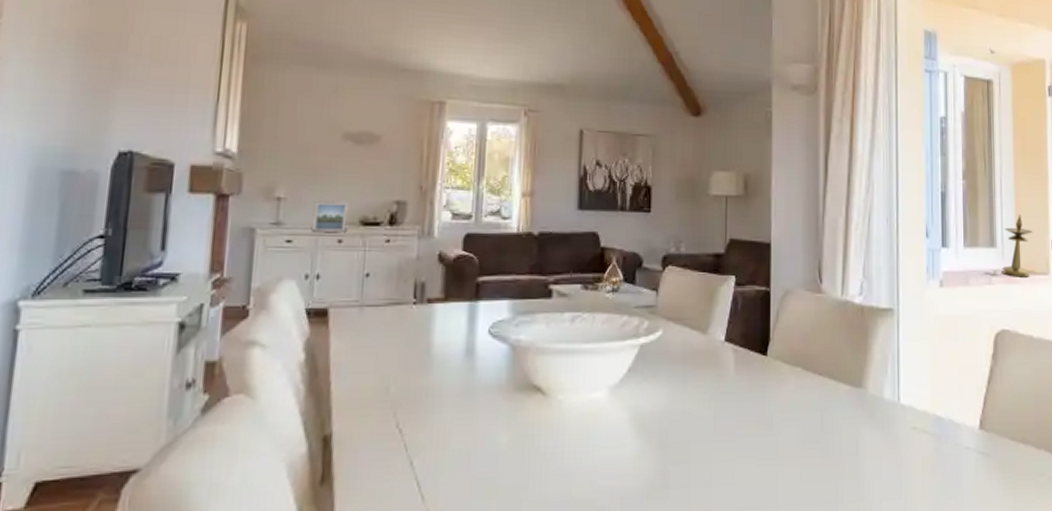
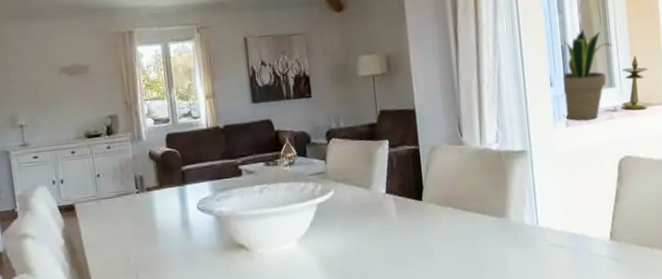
picture frame: present [312,201,350,234] -> none [48,122,76,149]
potted plant: none [937,177,997,282] -> present [562,29,613,121]

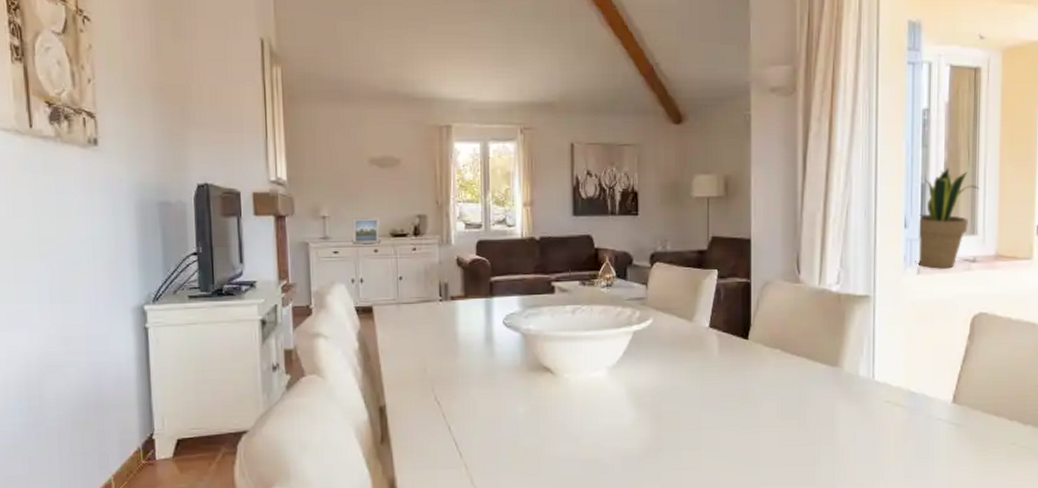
picture frame: none [48,122,76,149] -> present [352,218,381,245]
candlestick: present [621,55,648,111] -> none [982,202,1017,263]

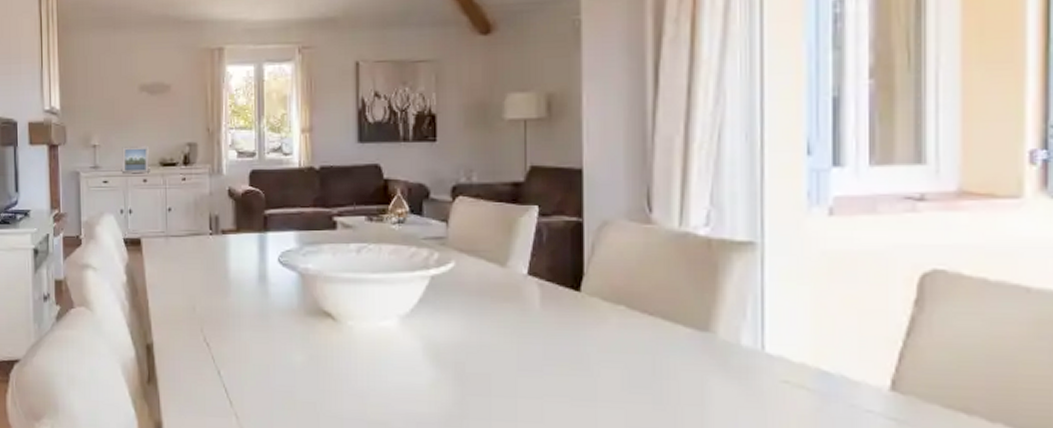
potted plant: present [915,168,979,269] -> none [825,75,928,209]

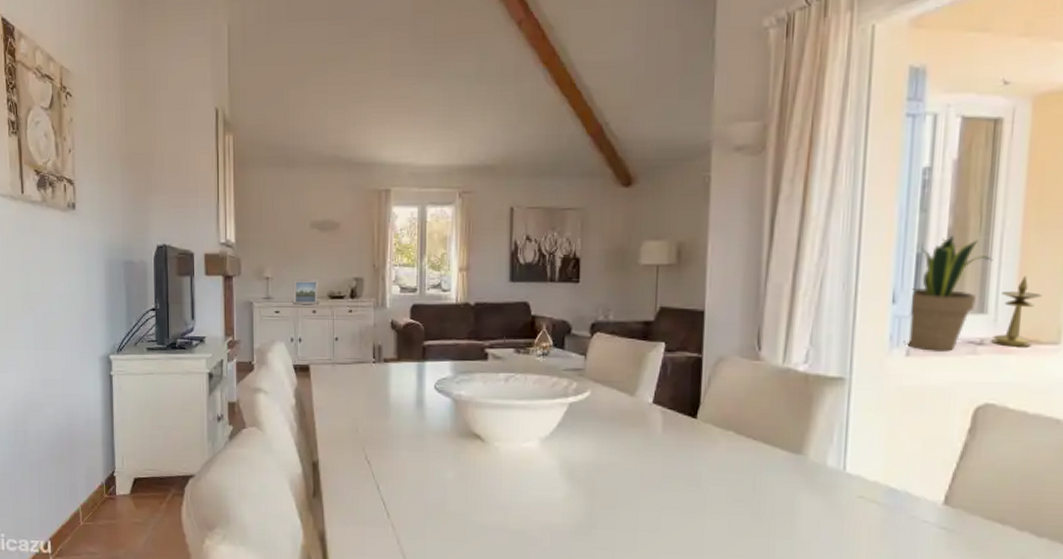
potted plant: none [825,75,928,209] -> present [903,235,993,351]
candlestick: none [934,119,993,202] -> present [991,276,1042,347]

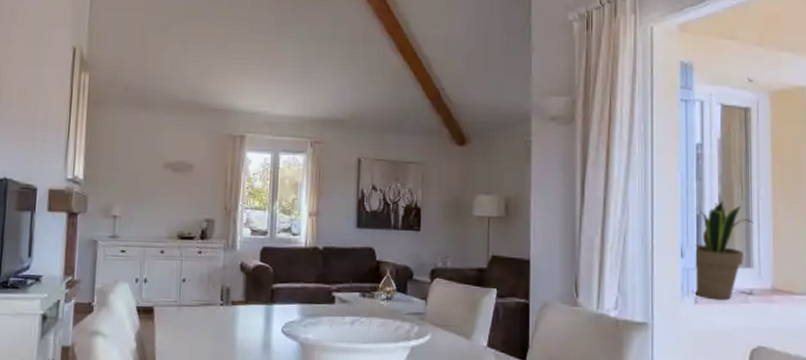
picture frame: present [293,280,319,305] -> none [140,219,169,246]
candlestick: present [991,276,1042,347] -> none [758,237,791,297]

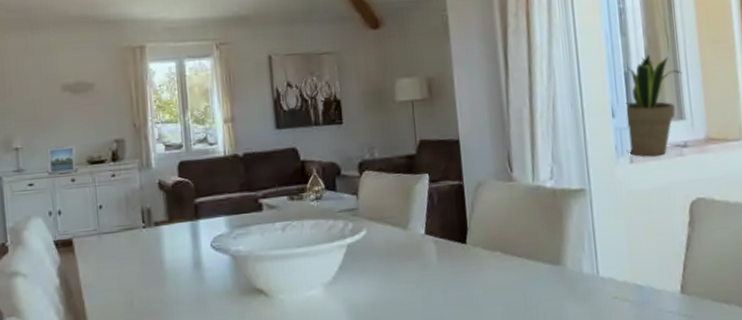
picture frame: none [140,219,169,246] -> present [46,145,77,176]

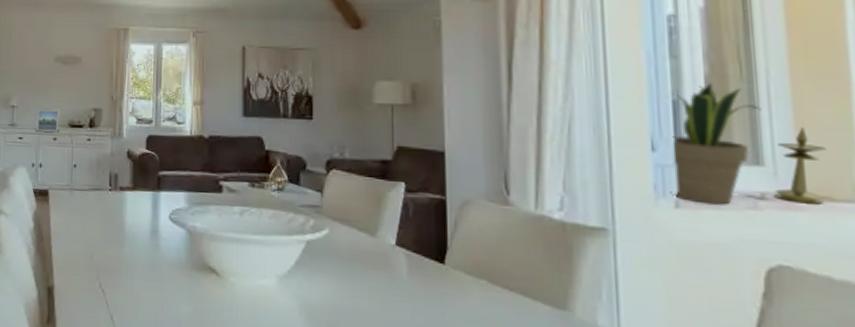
candlestick: none [692,85,722,146] -> present [774,127,826,204]

